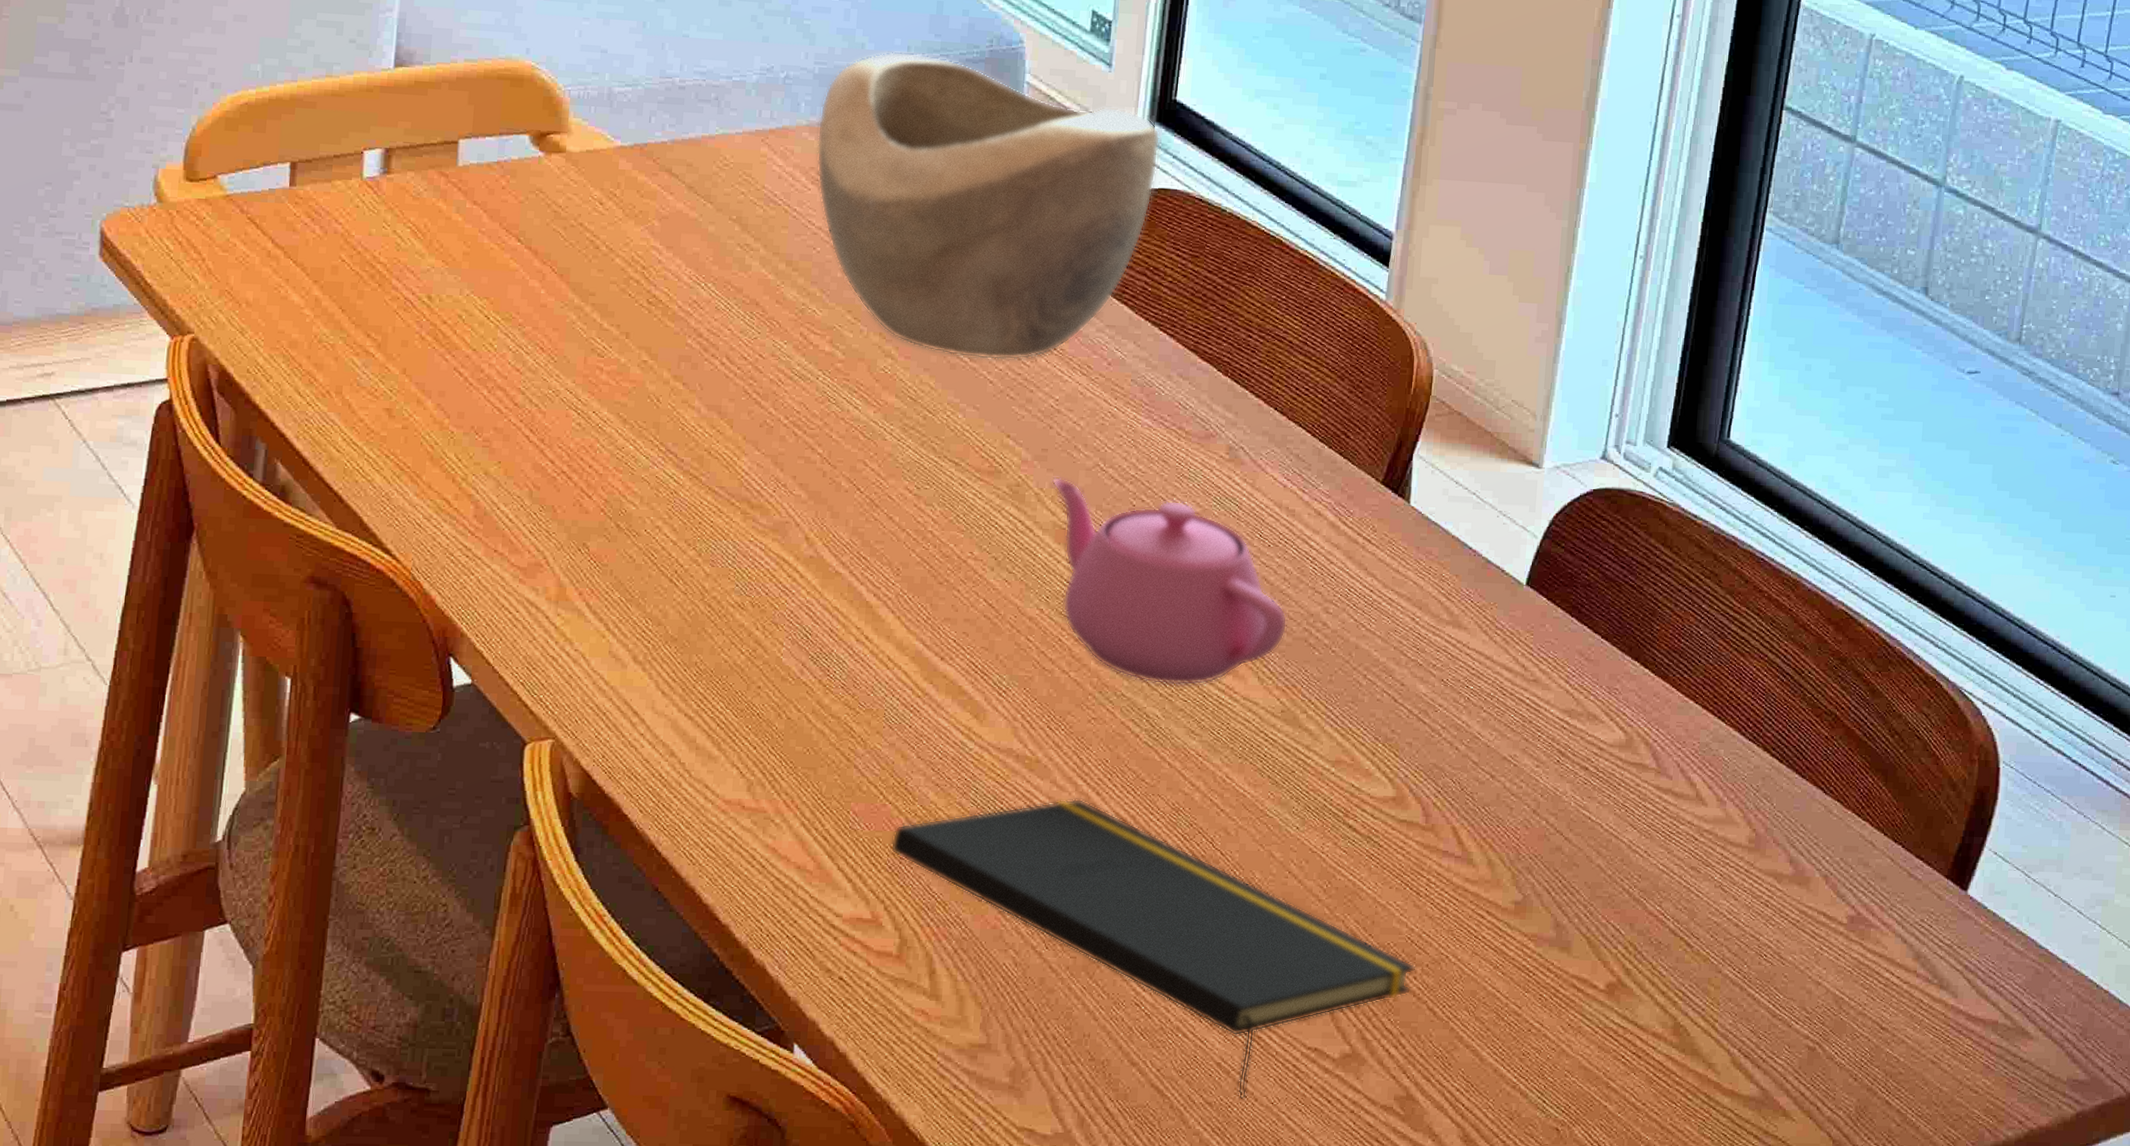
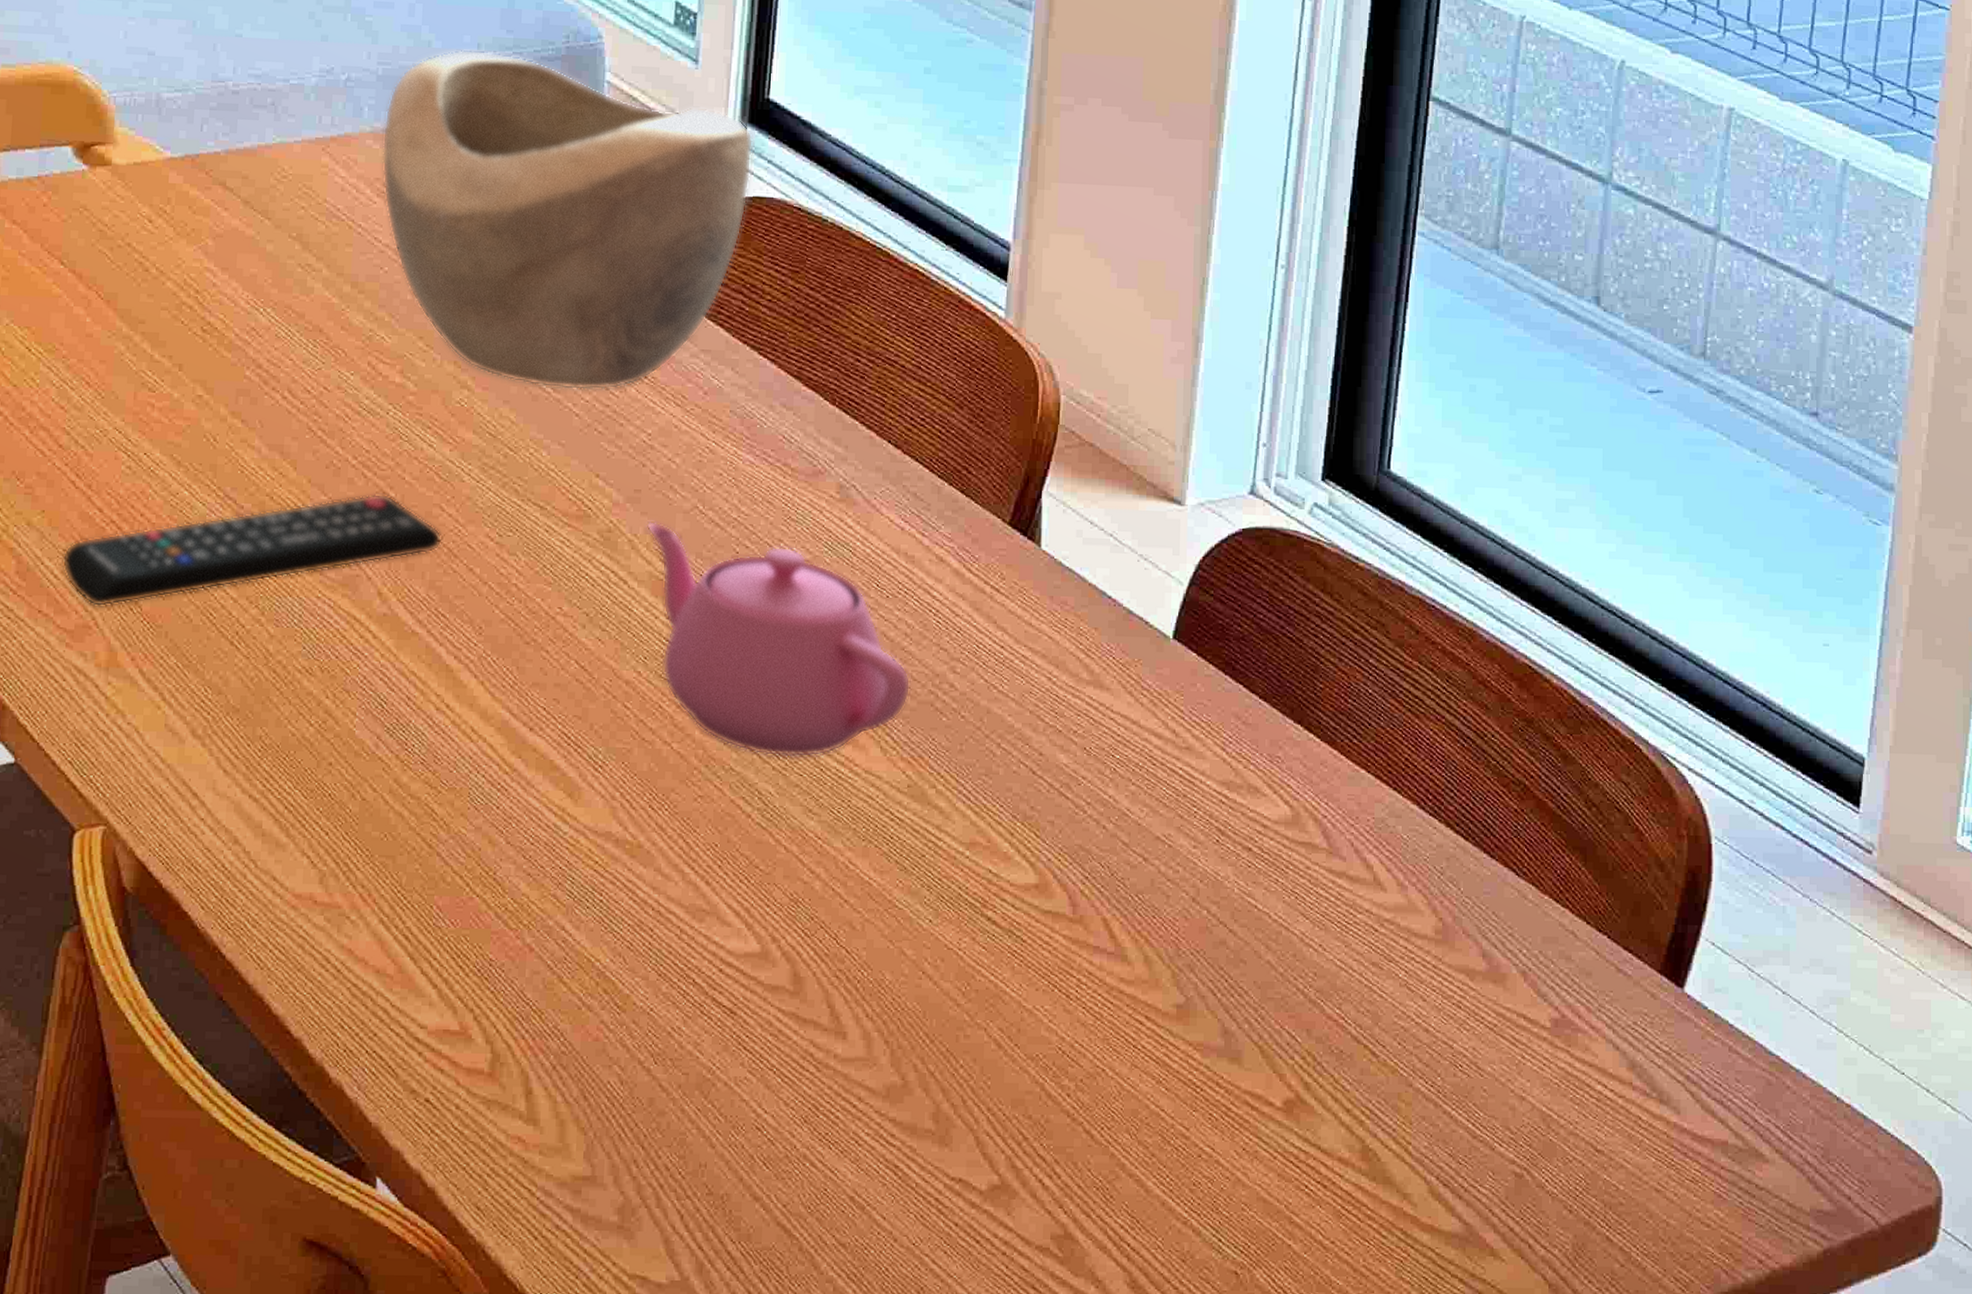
remote control: none [516,449,865,548] -> present [62,493,443,607]
notepad: present [890,798,1416,1099] -> none [479,888,1069,1239]

